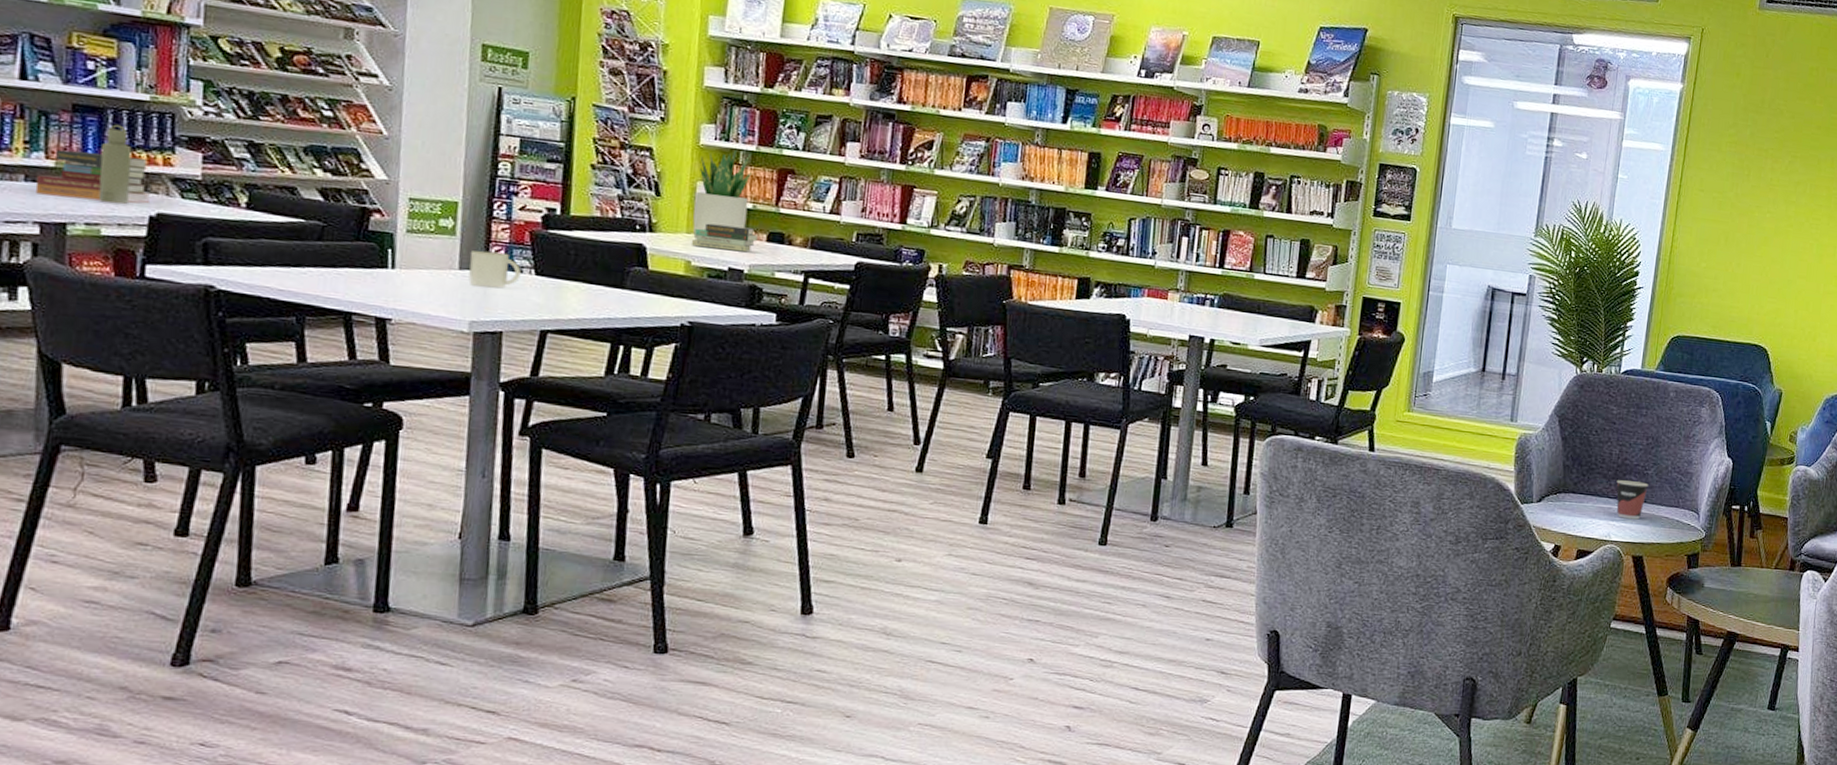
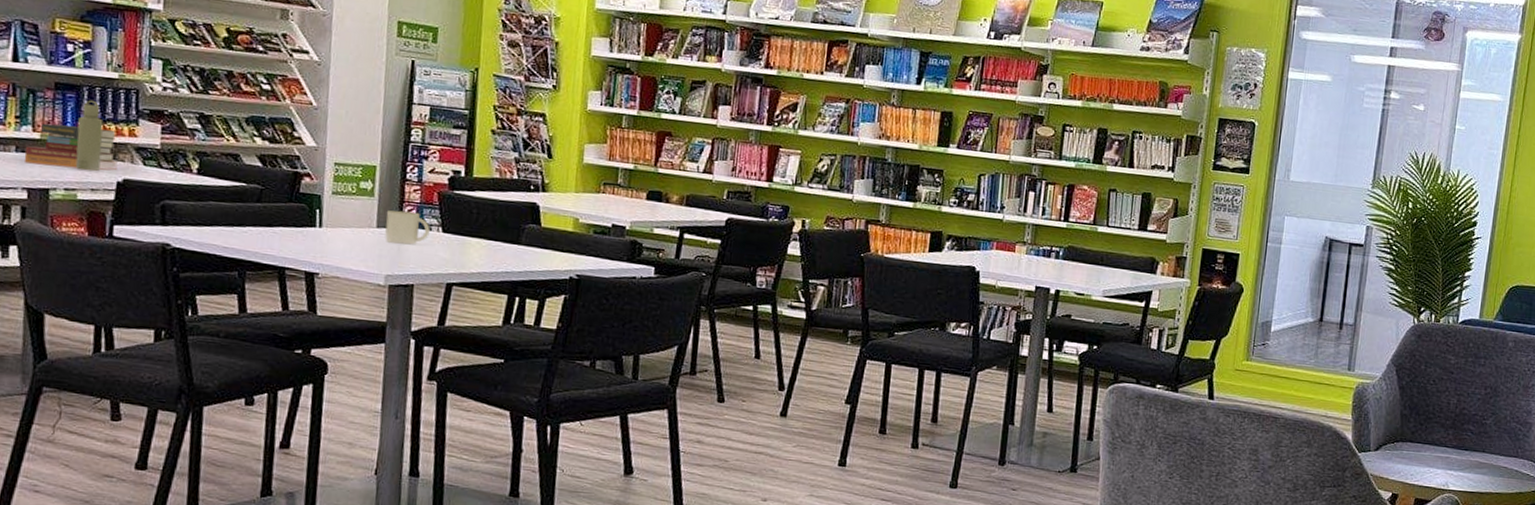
books: present [691,223,758,252] -> none [579,183,638,210]
planter: present [692,150,752,240] -> none [580,115,634,198]
cup: present [1616,480,1649,520] -> none [1454,429,1487,469]

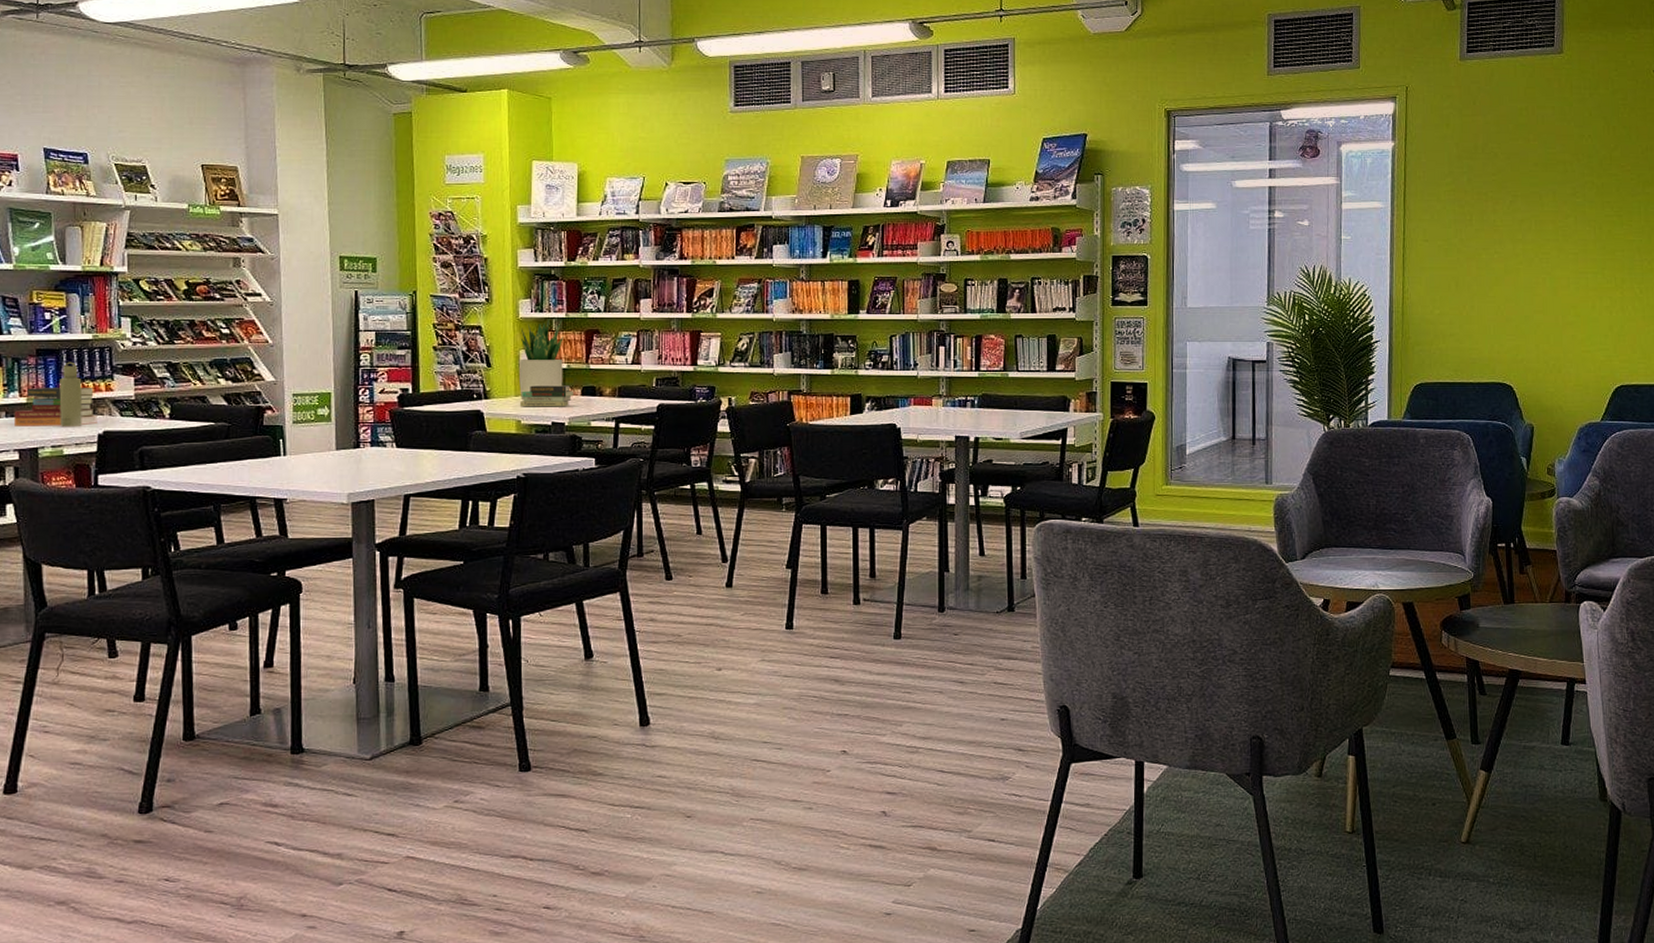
mug: present [385,210,430,245] -> none [343,431,385,464]
books: none [579,183,638,210] -> present [519,385,573,407]
planter: none [580,115,634,198] -> present [518,319,564,401]

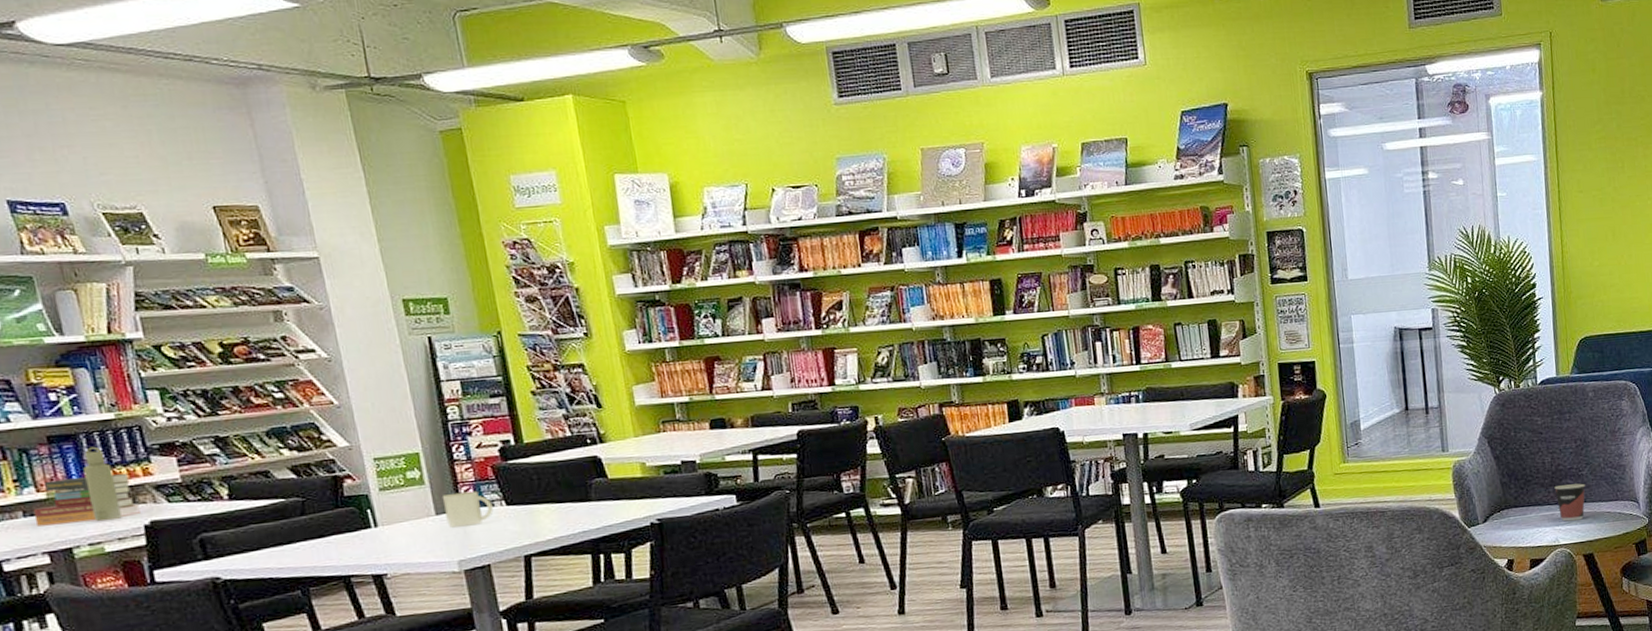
mug: none [343,431,385,464] -> present [442,490,494,529]
planter: present [518,319,564,401] -> none [631,349,688,441]
books: present [519,385,573,407] -> none [640,420,701,448]
cup: none [1377,530,1410,567] -> present [1554,483,1585,522]

